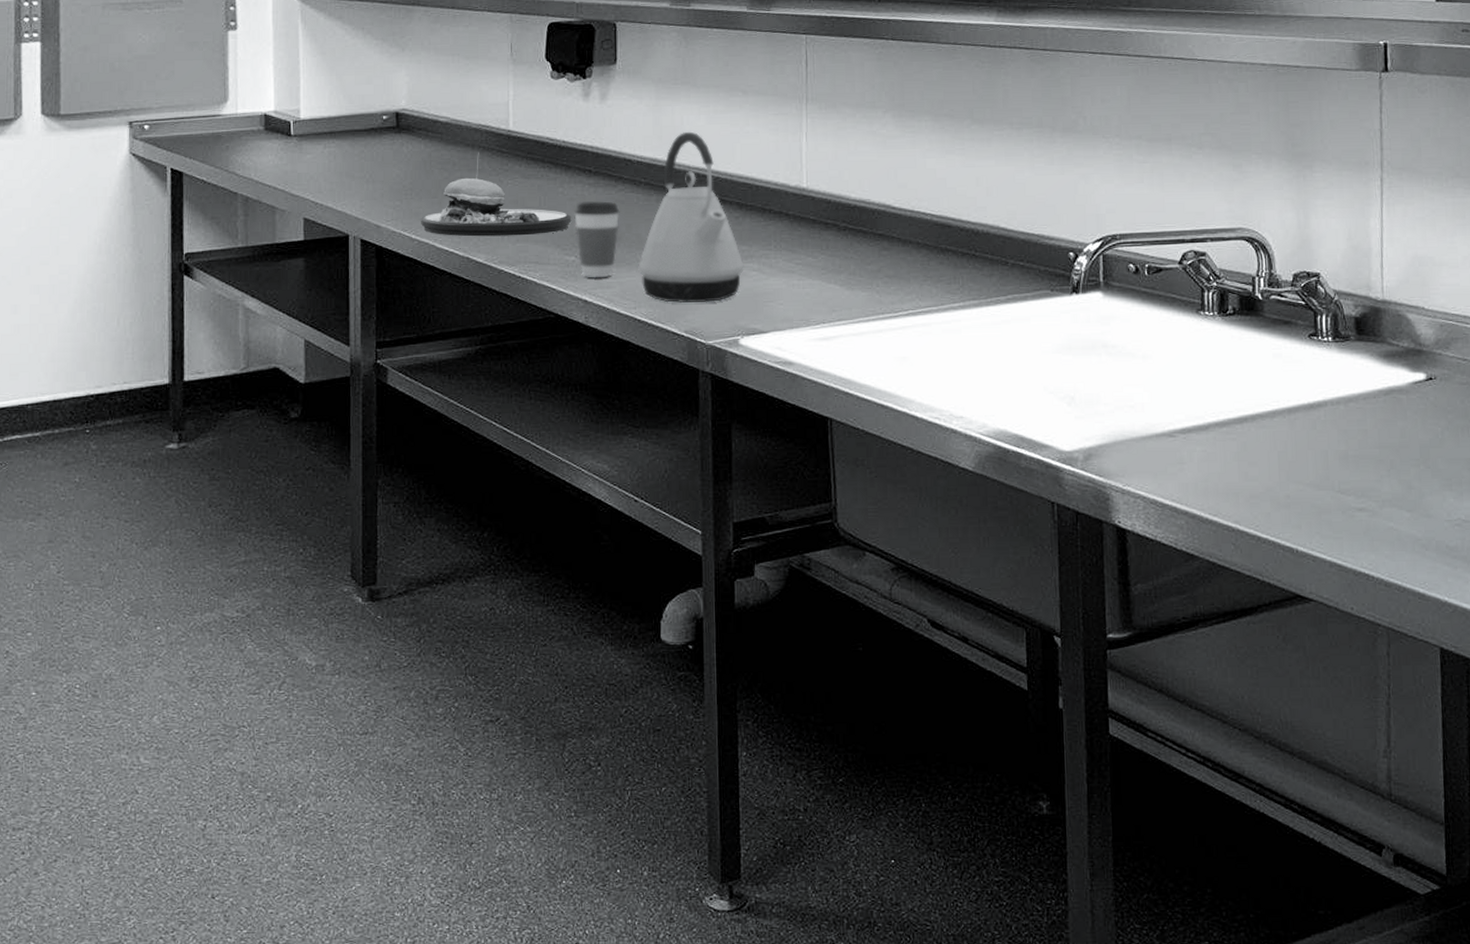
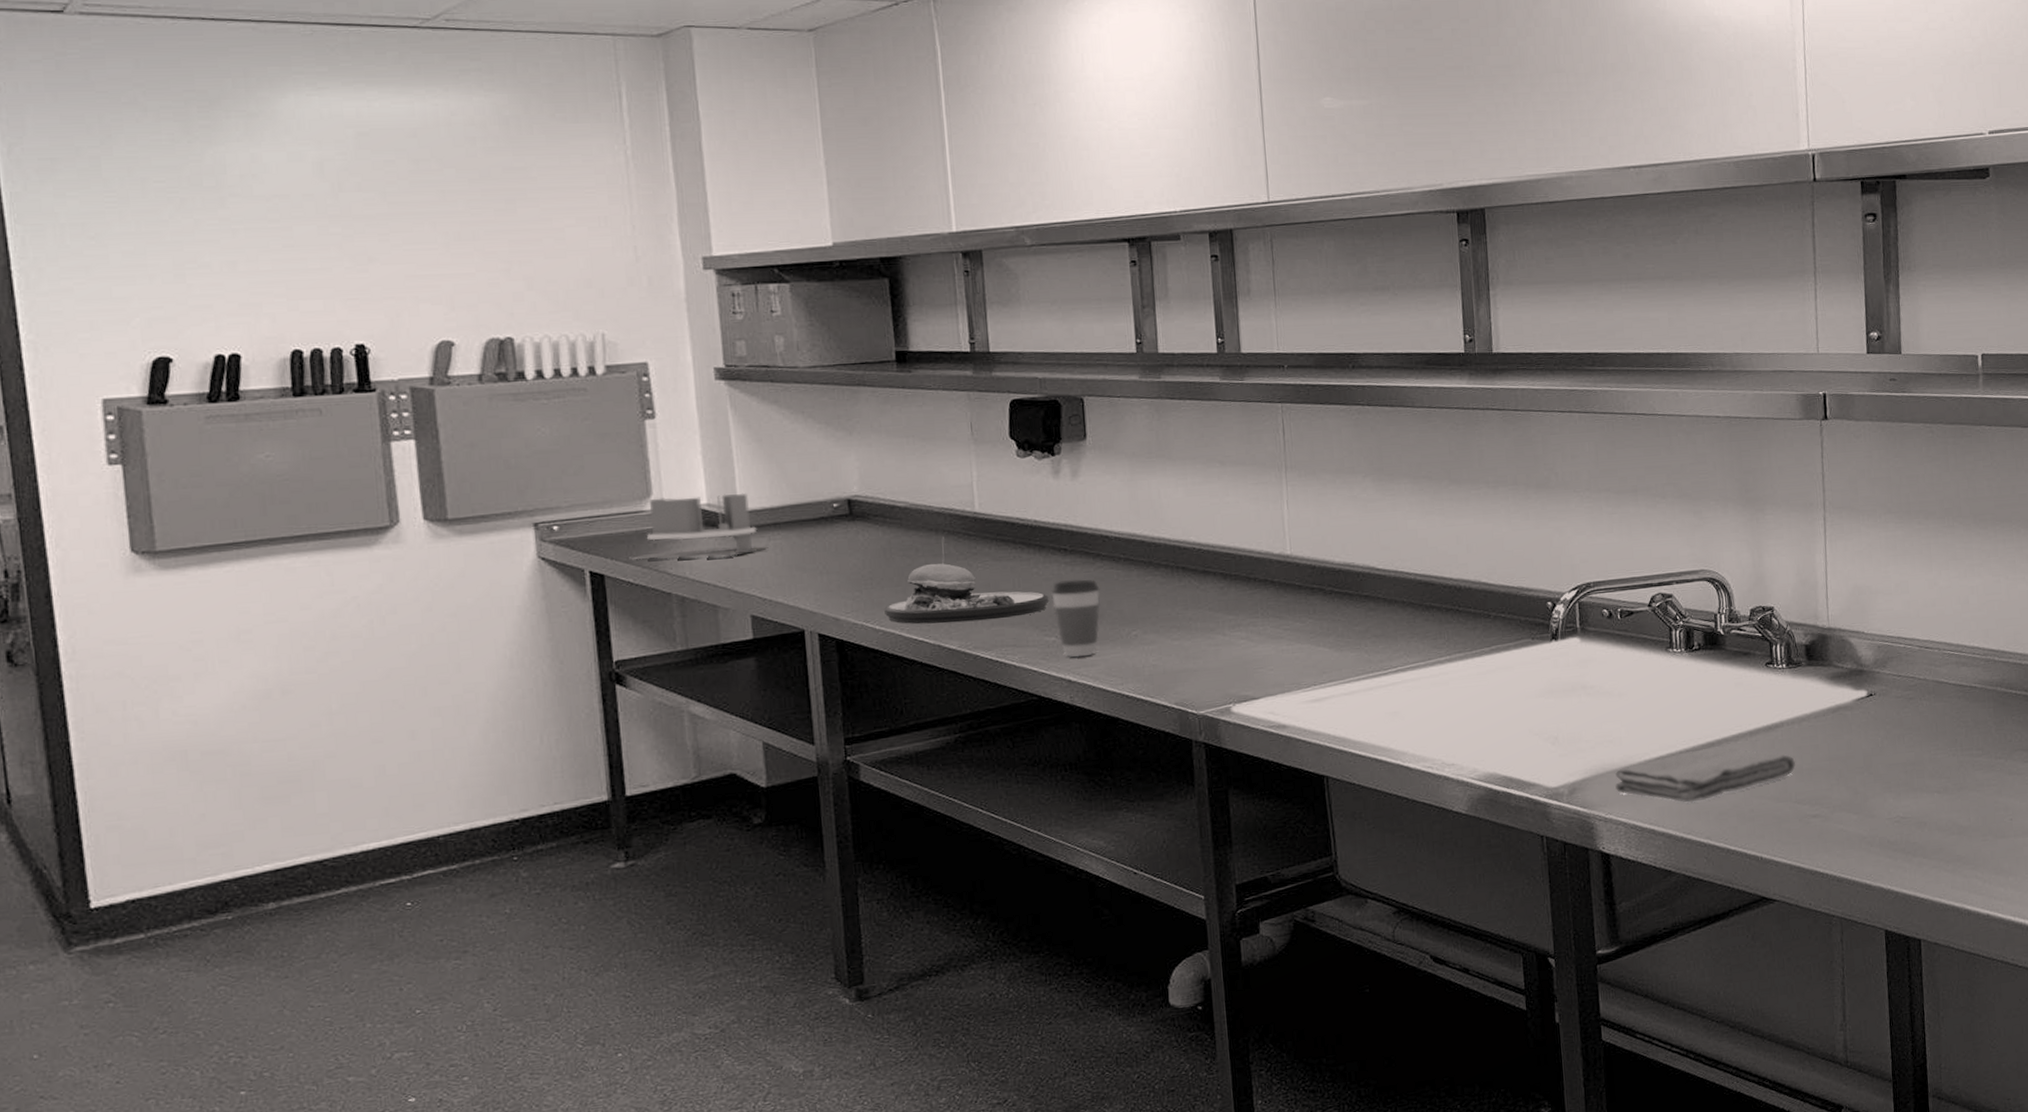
utensil holder: none [205,102,319,161] -> present [629,493,763,560]
kettle: present [638,131,744,303] -> none [1122,504,1232,677]
washcloth: none [1135,422,1341,481] -> present [1614,746,1796,803]

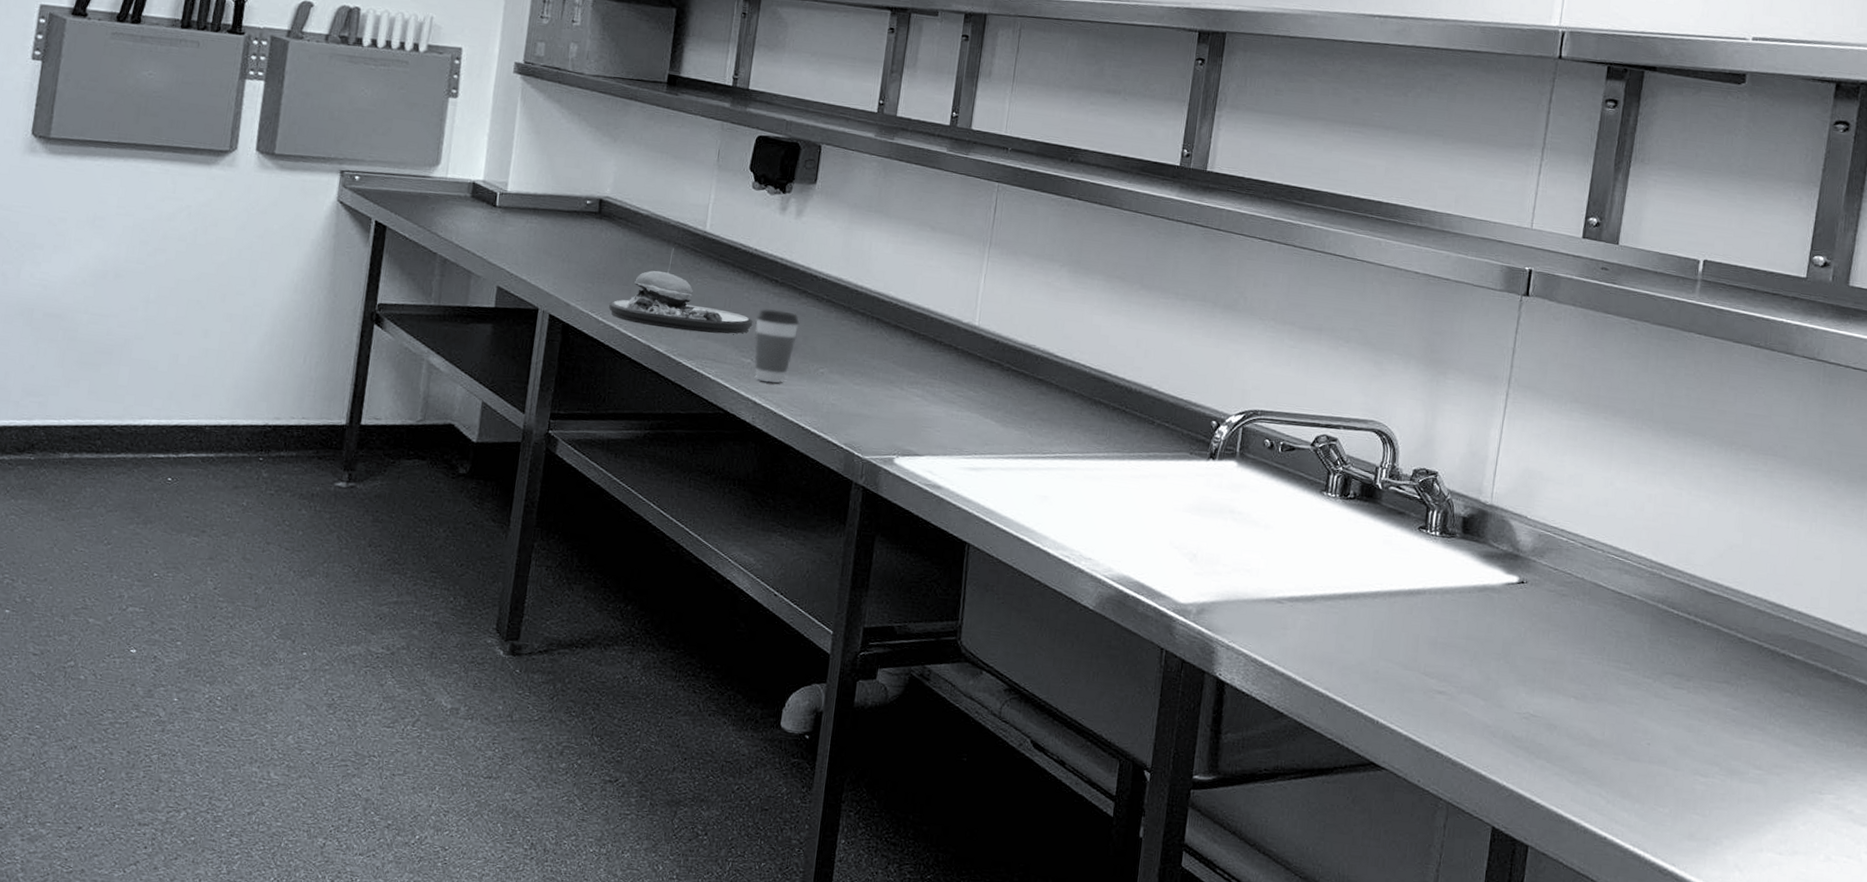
utensil holder: present [629,493,763,560] -> none [409,167,520,231]
washcloth: present [1614,746,1796,803] -> none [1244,597,1432,650]

